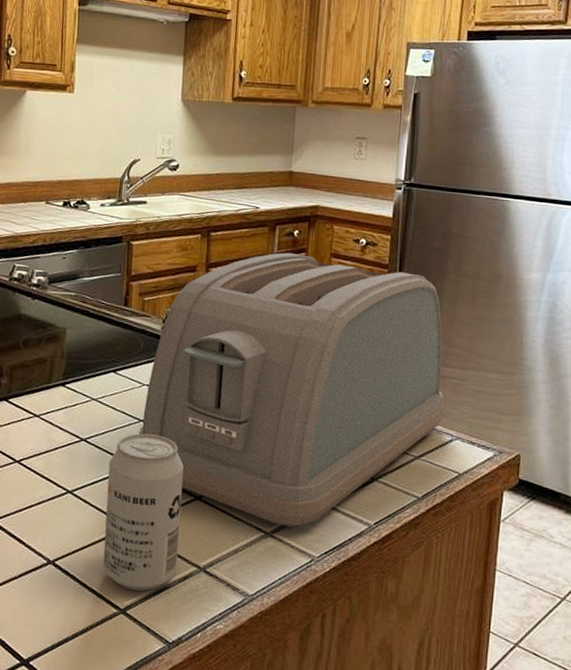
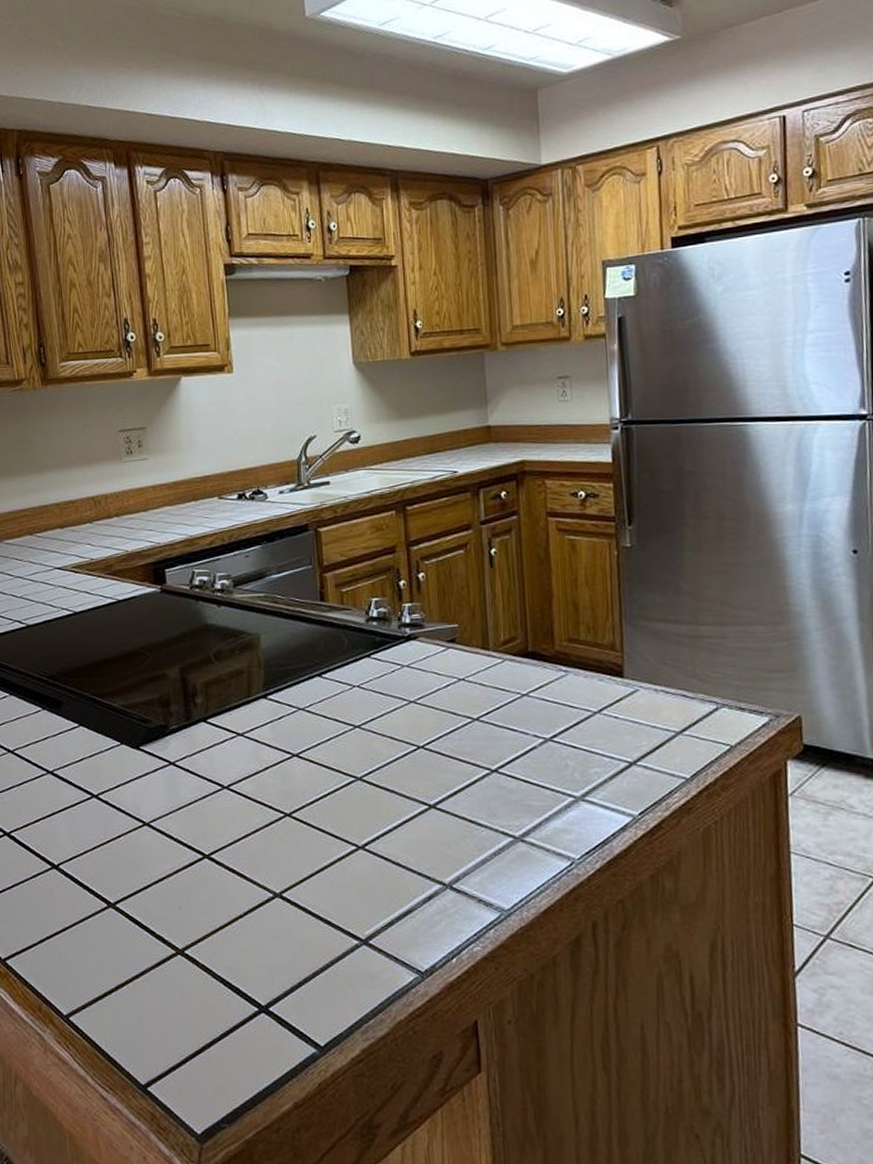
beverage can: present [103,433,184,591] -> none [326,740,419,917]
toaster: present [138,252,444,527] -> none [355,517,703,827]

